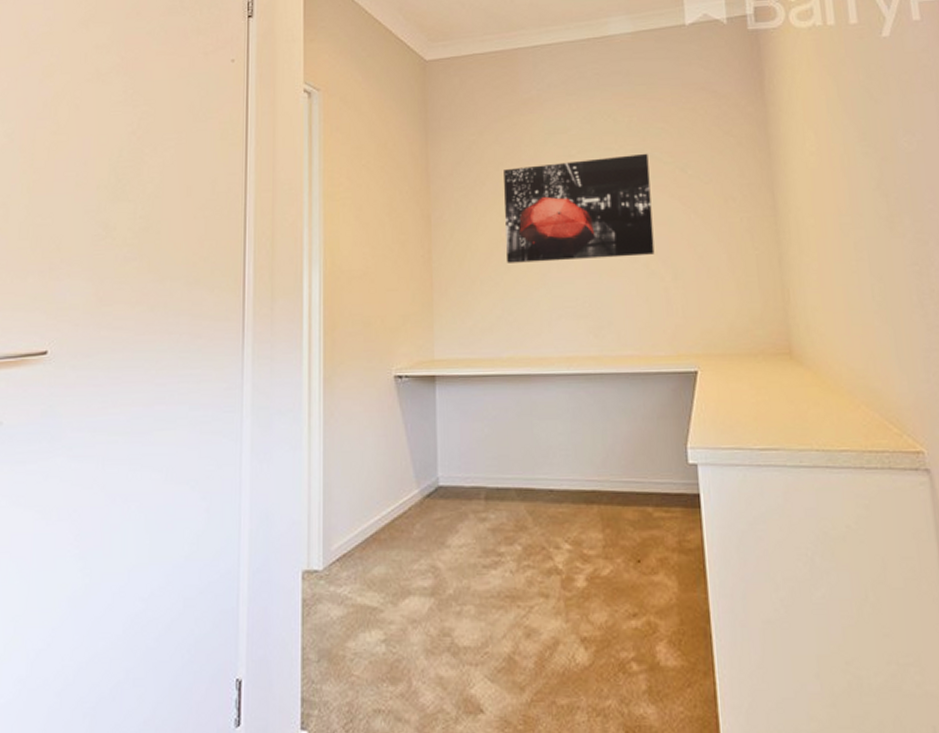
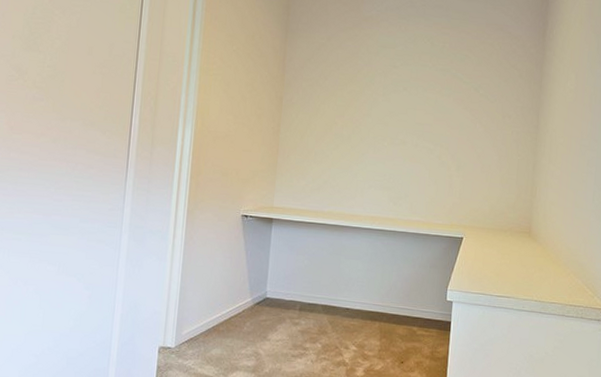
wall art: present [504,153,655,263] -> none [337,69,453,150]

